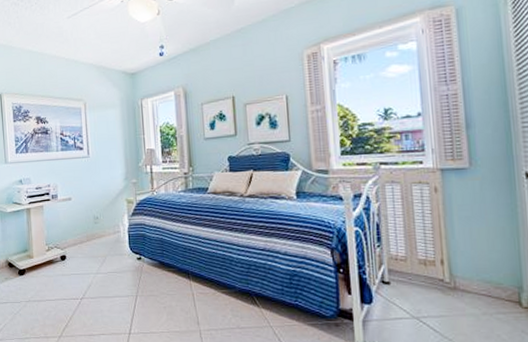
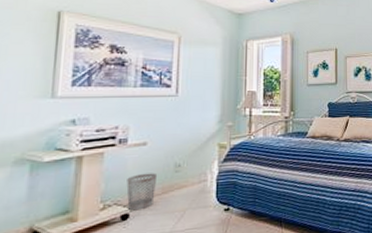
wastebasket: none [61,223,82,253] -> present [126,173,158,211]

